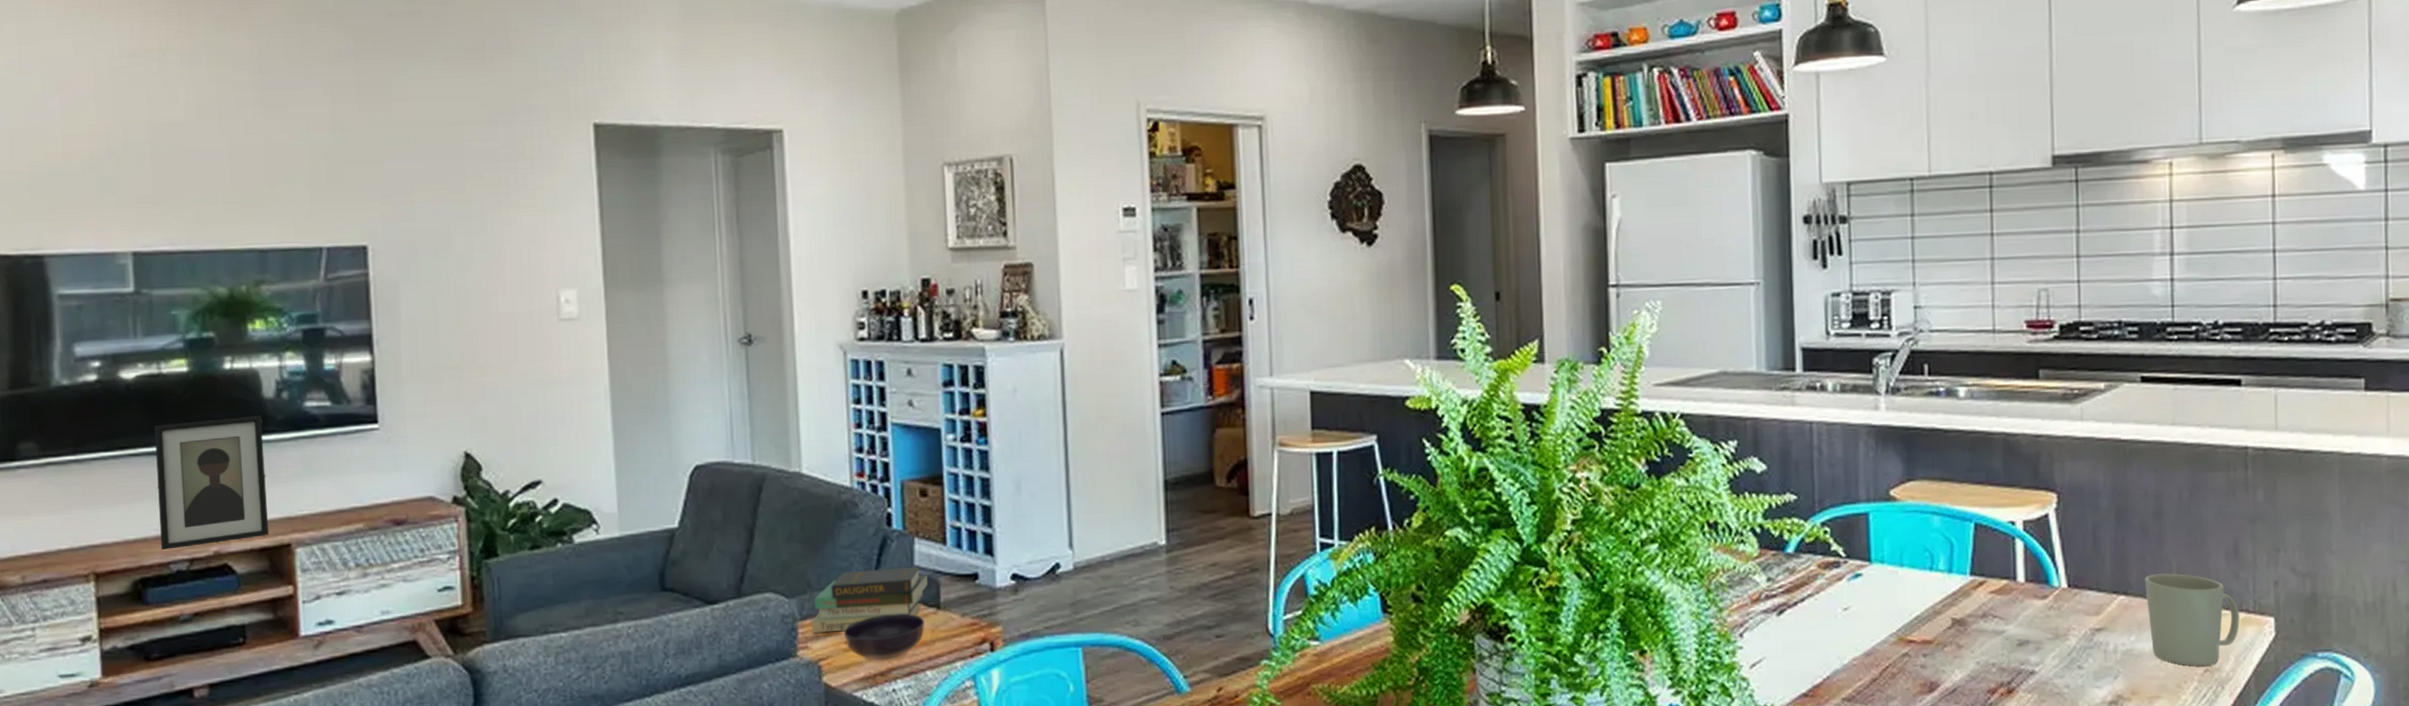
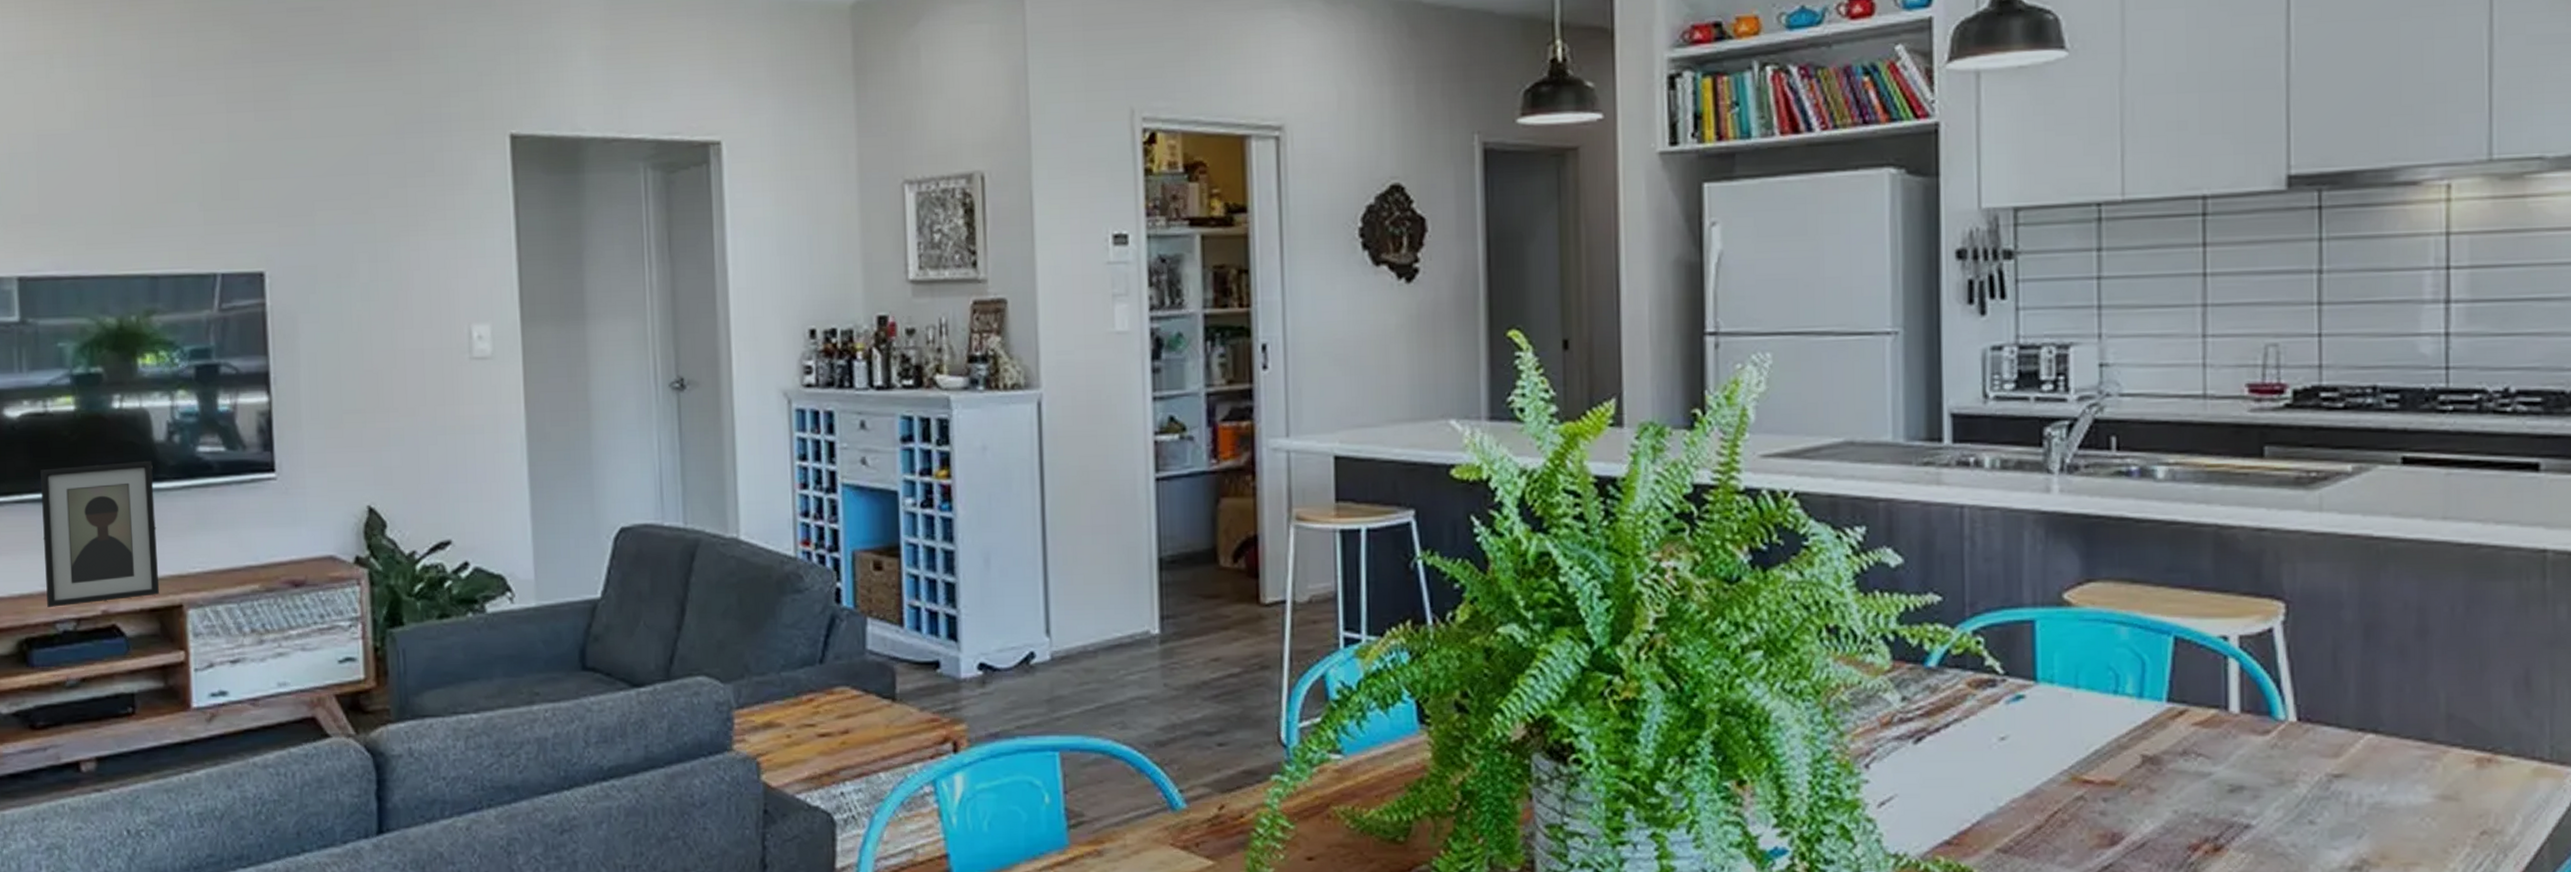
books: present [811,566,928,634] -> none [748,651,882,726]
bowl: present [843,614,925,663] -> none [785,705,879,761]
mug: present [2145,573,2240,666] -> none [2402,707,2531,827]

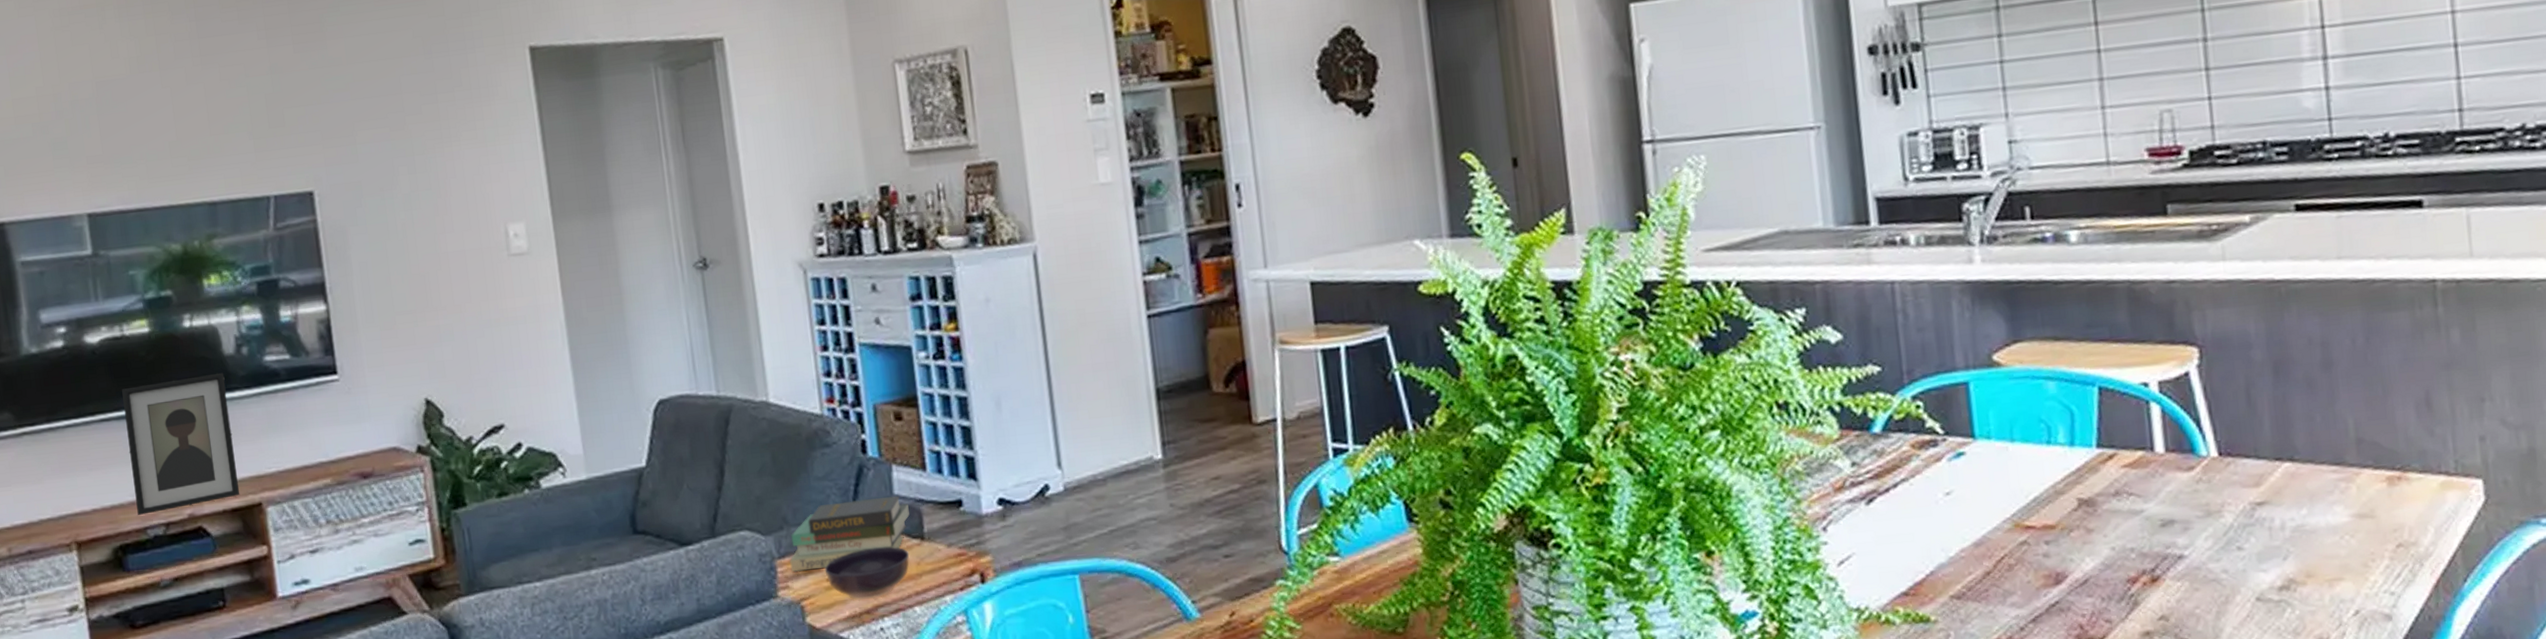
books: none [748,651,882,726] -> present [790,495,910,573]
bowl: none [785,705,879,761] -> present [824,546,910,601]

